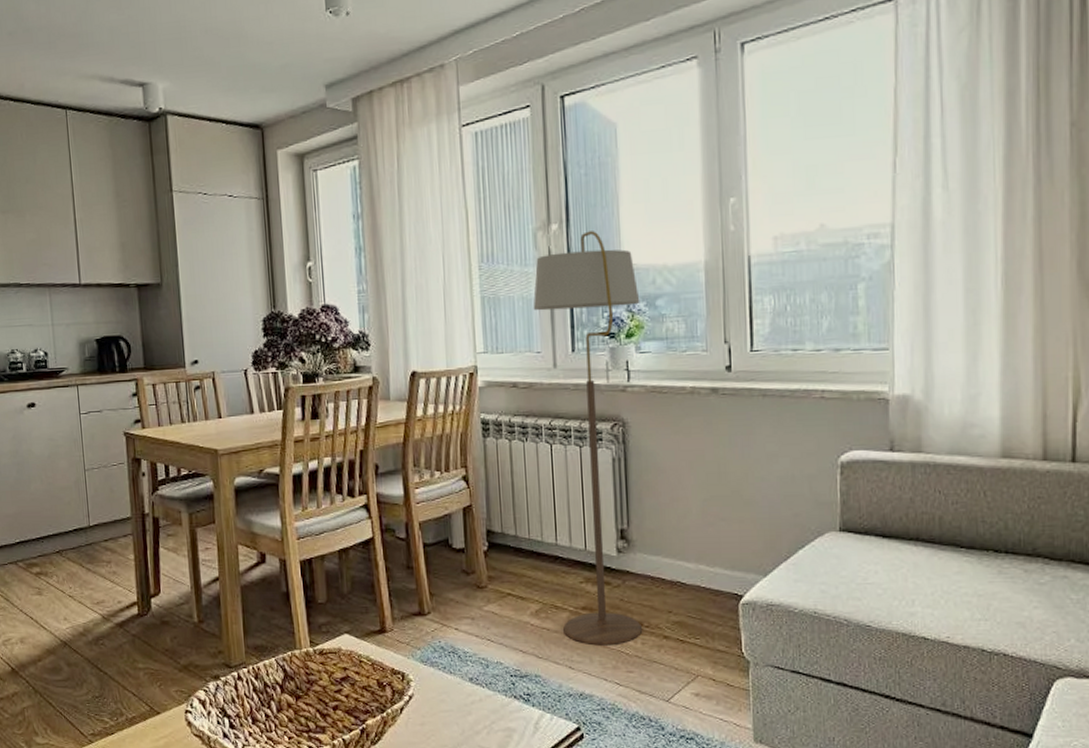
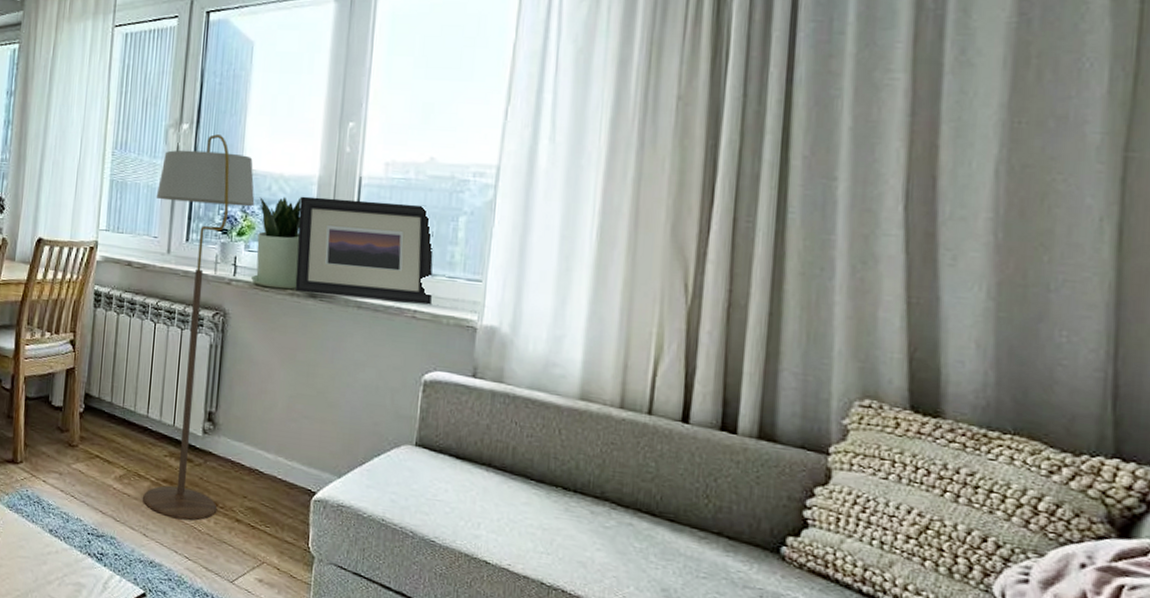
planter: none [644,287,696,389] -> present [251,196,302,290]
picture frame: none [688,277,840,389] -> present [294,196,434,305]

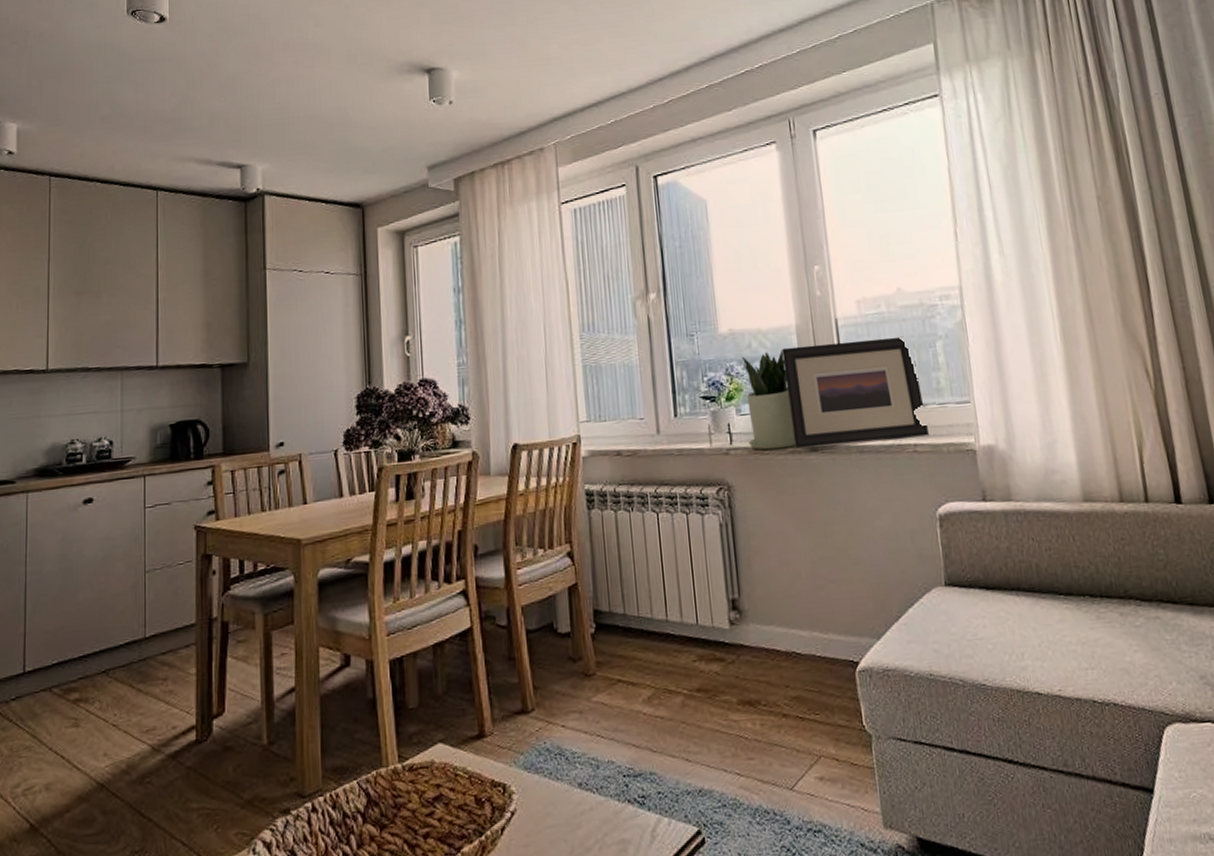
floor lamp: present [143,134,255,520] -> none [634,299,760,732]

